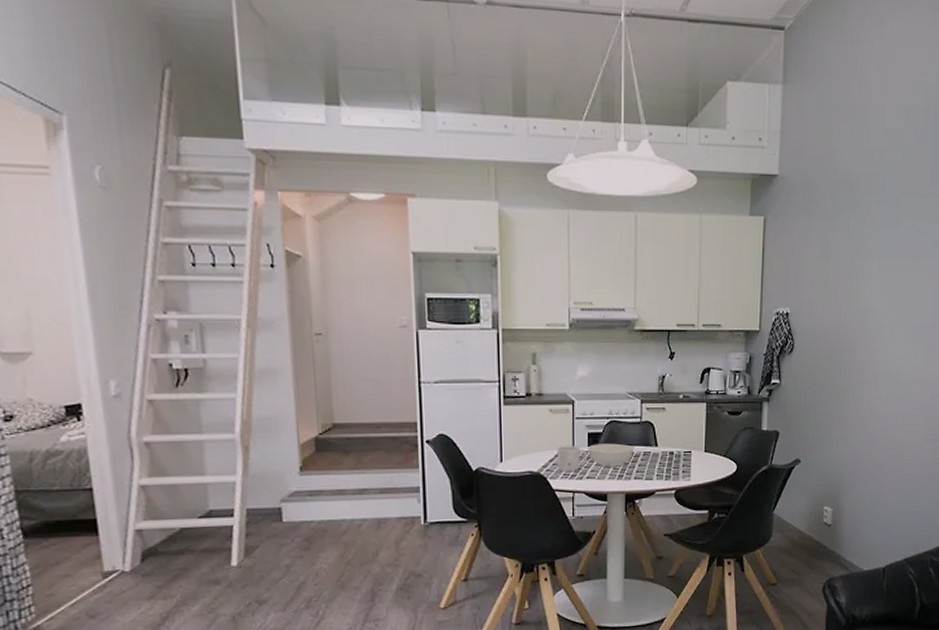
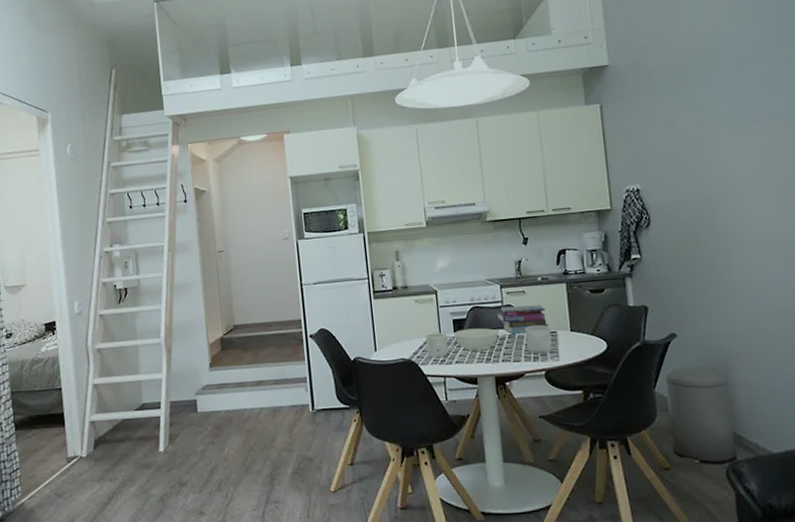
books: none [635,422,684,451] -> present [497,304,549,334]
mug: none [659,444,693,474] -> present [525,325,560,355]
pedal bin: none [781,491,838,581] -> present [664,366,738,465]

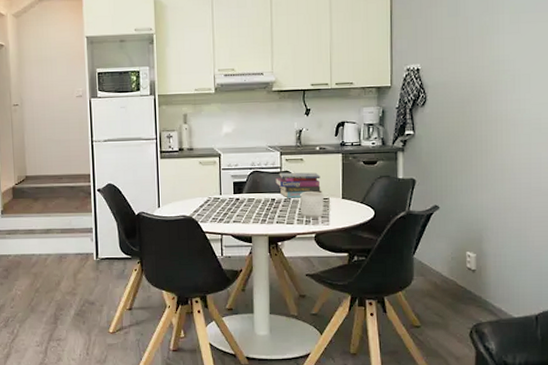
mug: present [425,332,455,359] -> none [206,193,234,217]
bowl: present [454,328,499,352] -> none [233,191,276,213]
pedal bin: present [664,366,738,465] -> none [423,237,482,325]

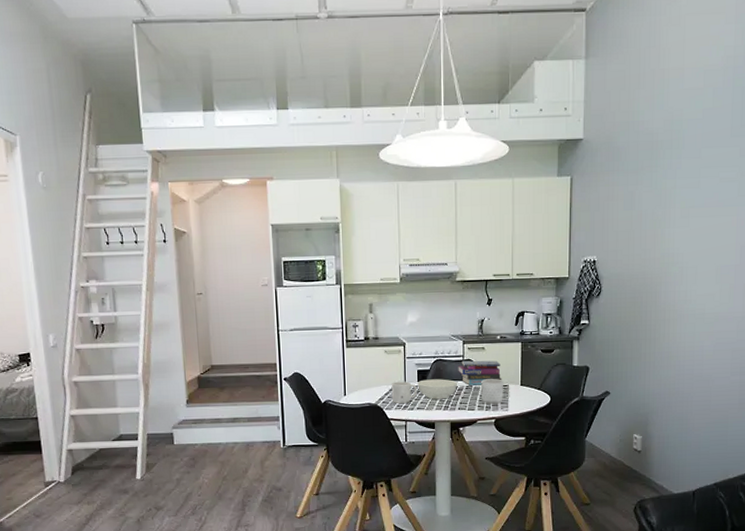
mug: none [206,193,234,217] -> present [391,381,418,404]
bowl: none [233,191,276,213] -> present [418,379,458,400]

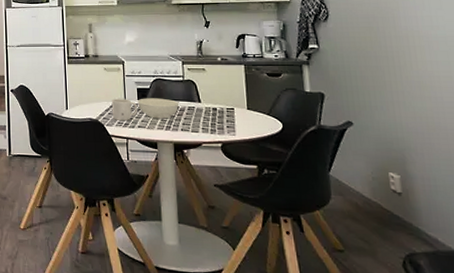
books: present [458,360,502,386] -> none [178,81,226,107]
mug: present [480,379,510,405] -> none [203,101,237,129]

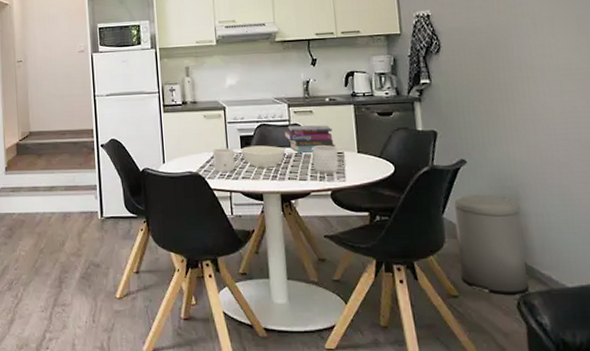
books: none [178,81,226,107] -> present [284,125,335,153]
mug: none [203,101,237,129] -> present [311,145,347,175]
pedal bin: none [339,154,415,254] -> present [452,194,530,295]

